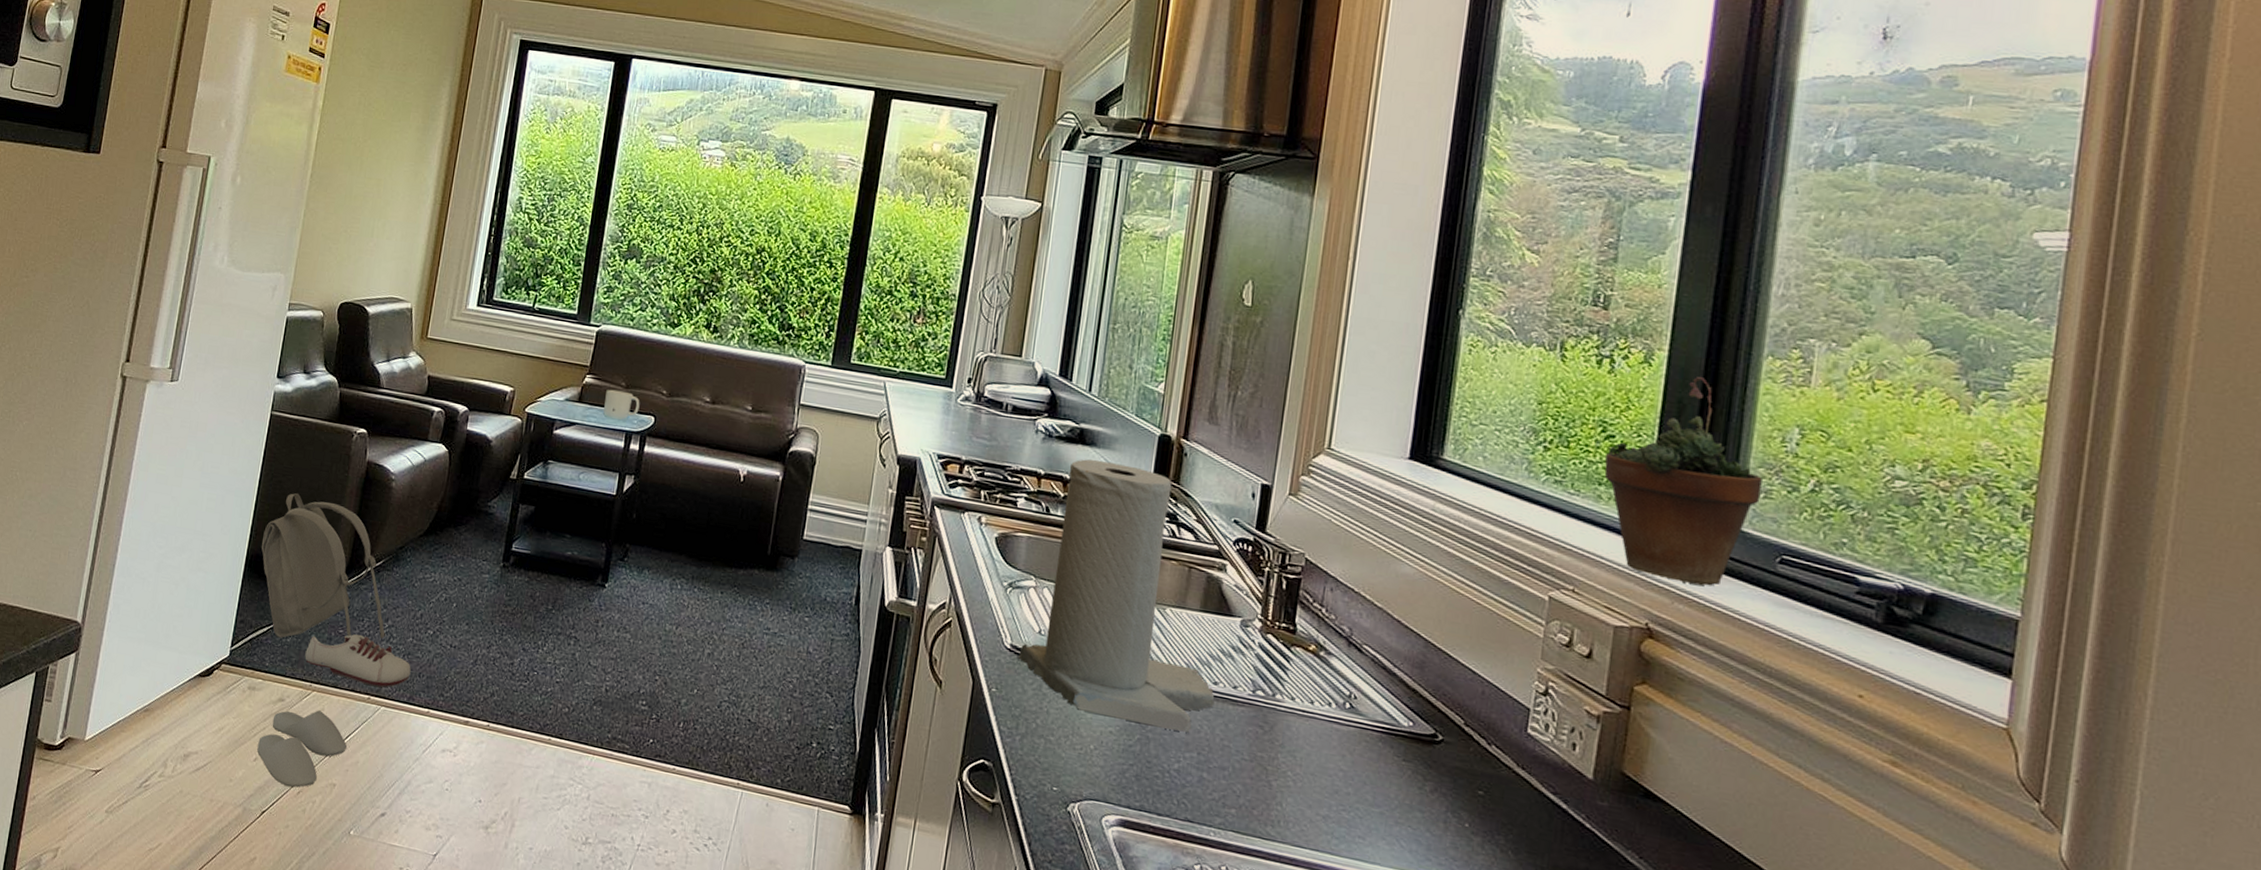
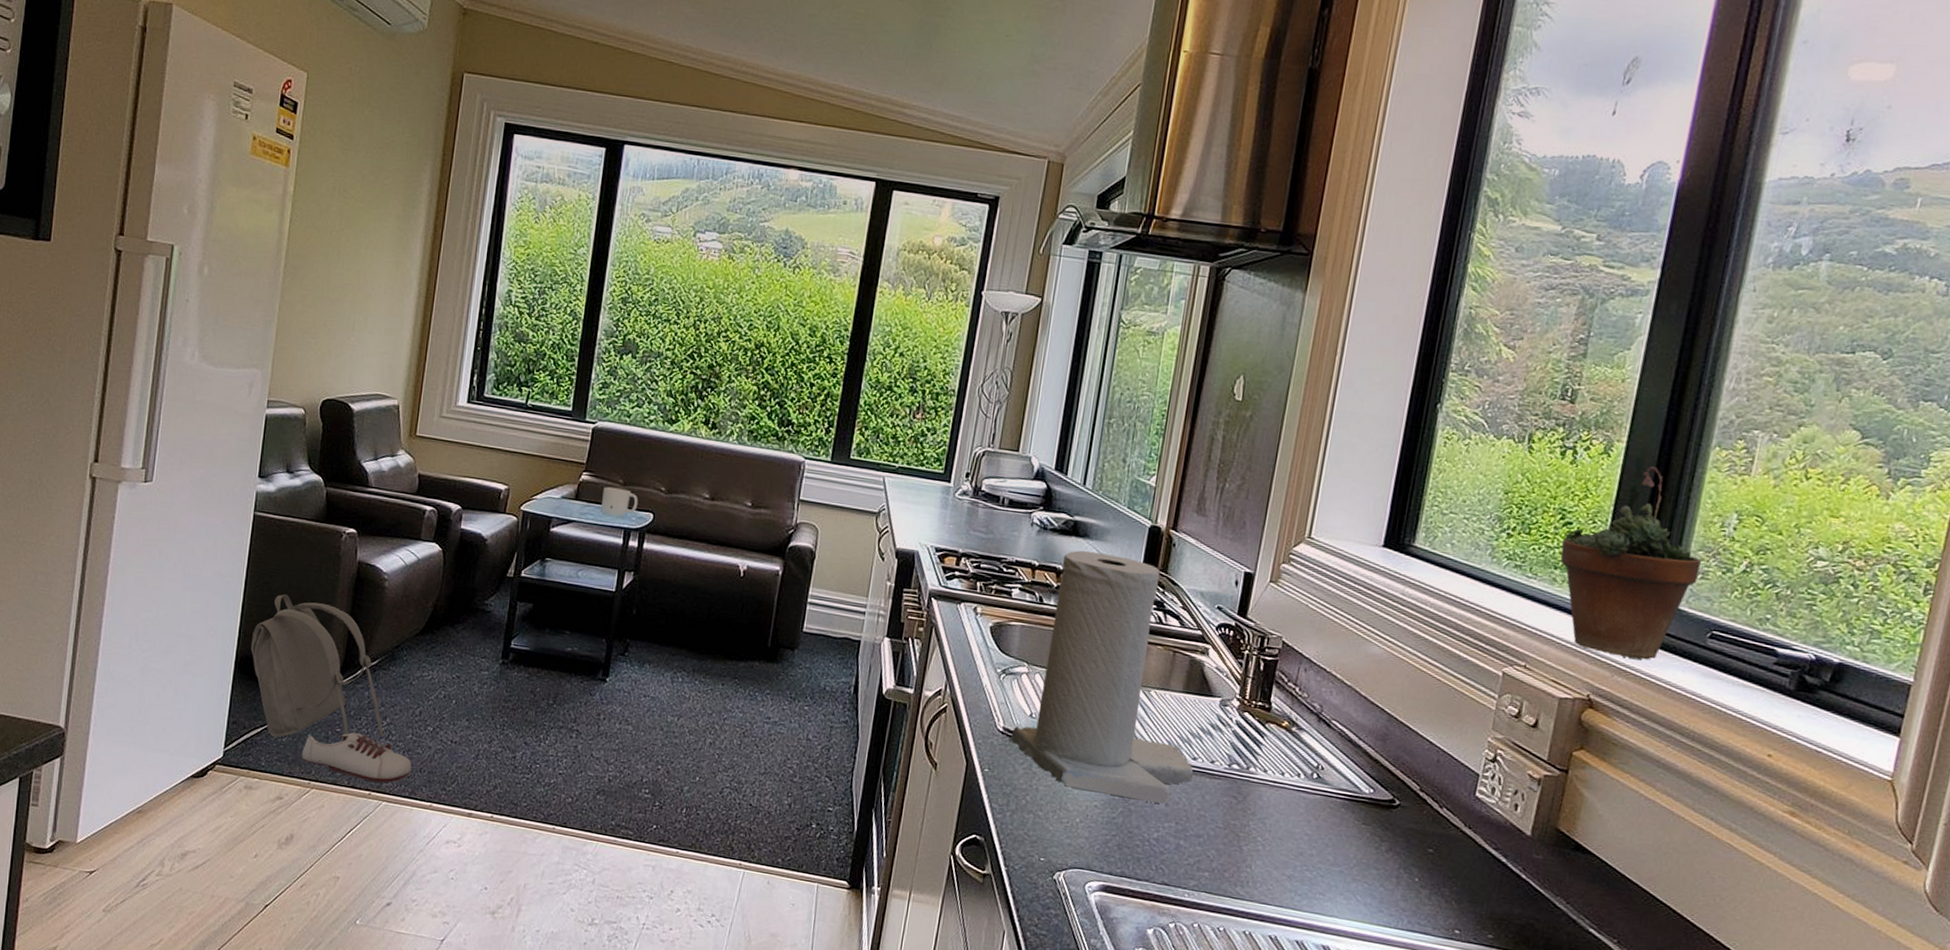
slippers: present [257,710,348,788] -> none [257,807,350,882]

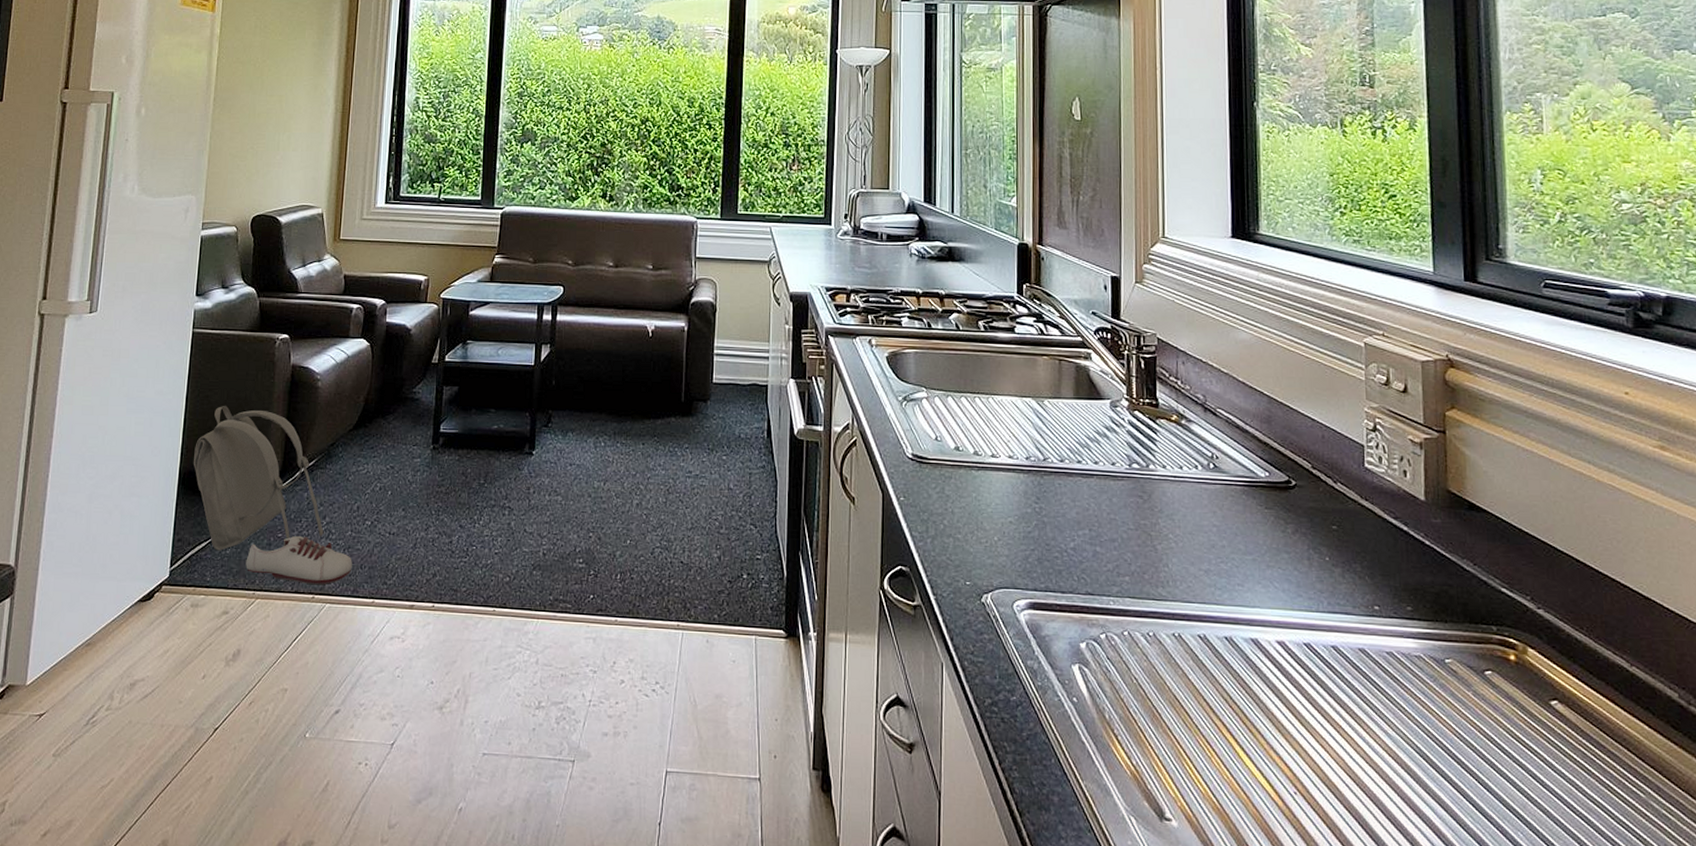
mug: present [601,486,639,518] -> none [515,266,548,294]
paper towel: present [1010,550,1194,805] -> none [920,274,1097,512]
succulent plant: present [1560,466,1701,660] -> none [1390,136,1520,315]

